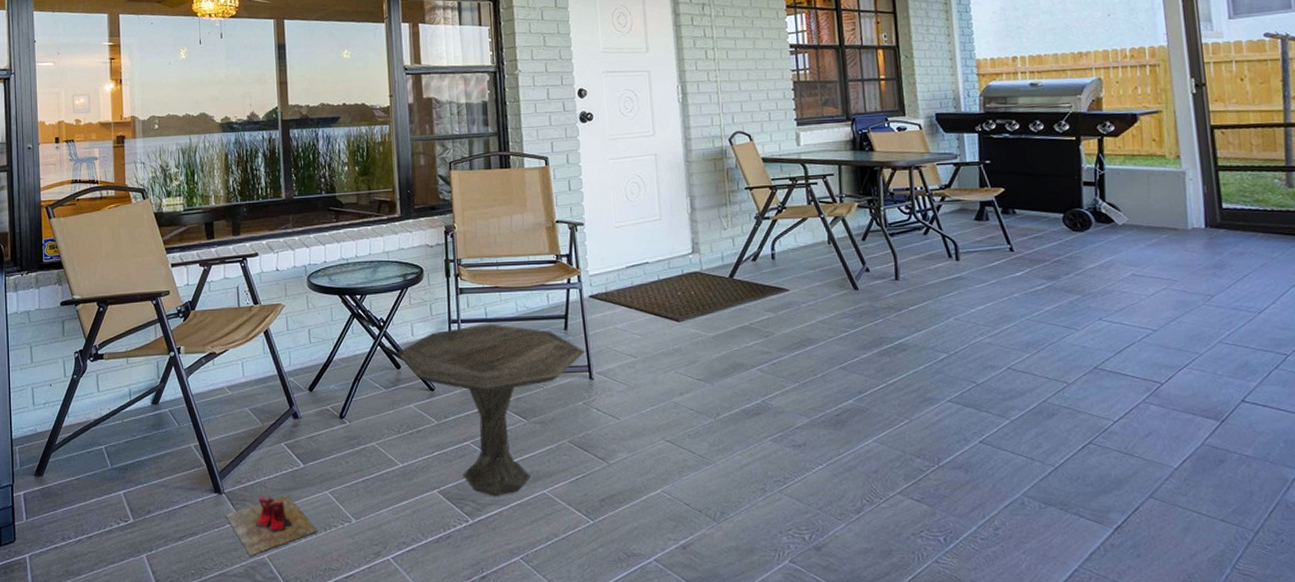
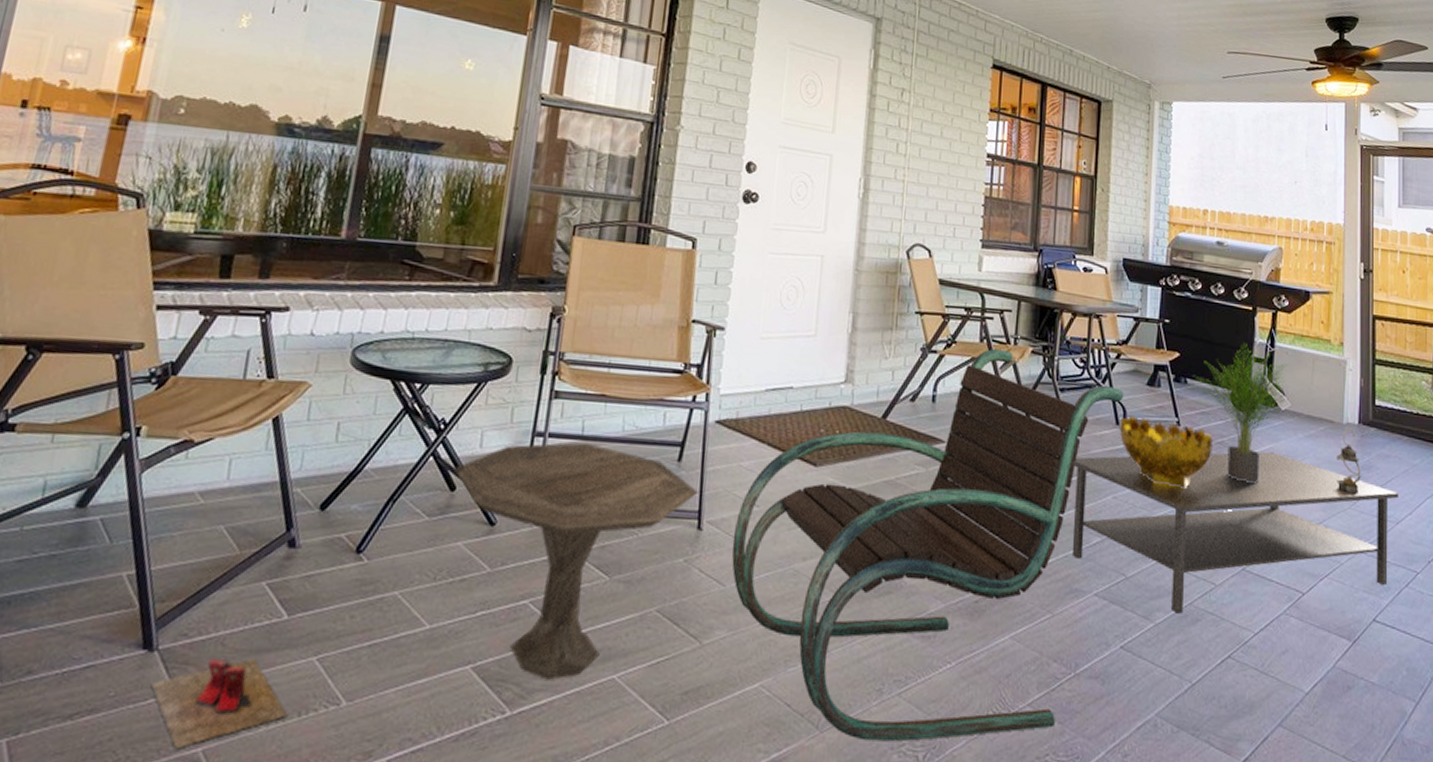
lounge chair: none [619,208,954,528] -> present [732,349,1124,742]
coffee table: none [909,263,1258,410] -> present [1071,451,1398,614]
decorative bowl: none [952,248,1050,305] -> present [1119,415,1213,489]
potted plant: none [1024,171,1122,293] -> present [1196,344,1289,483]
lantern: none [1184,233,1214,291] -> present [1337,429,1361,494]

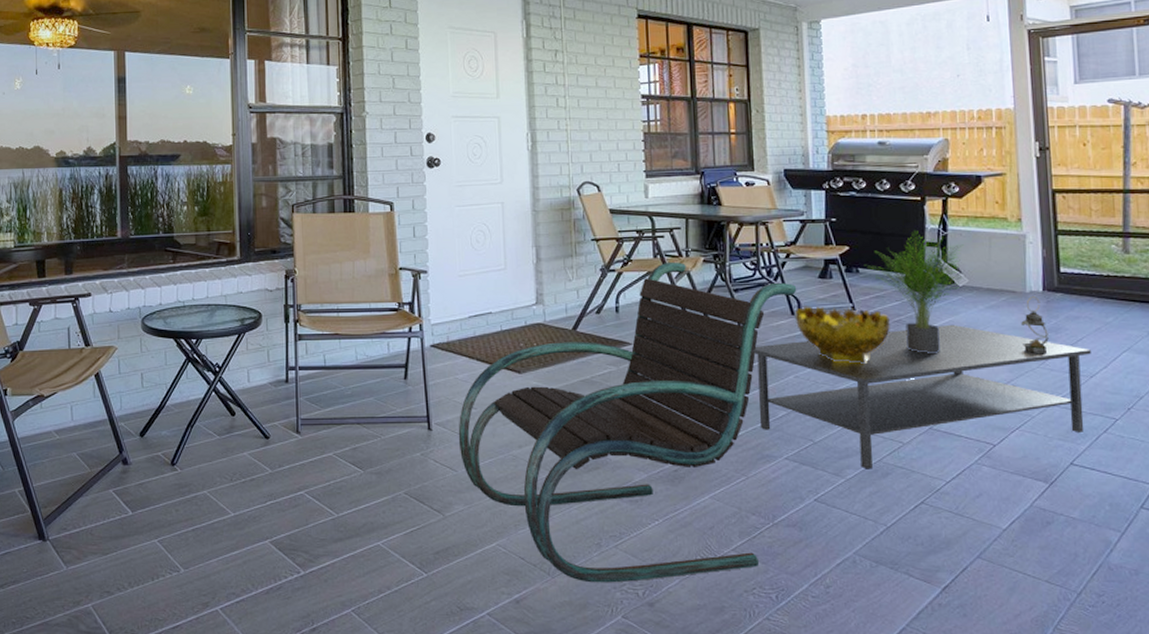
slippers: present [151,657,288,749] -> none [49,542,145,605]
side table: present [454,442,699,680] -> none [231,371,425,548]

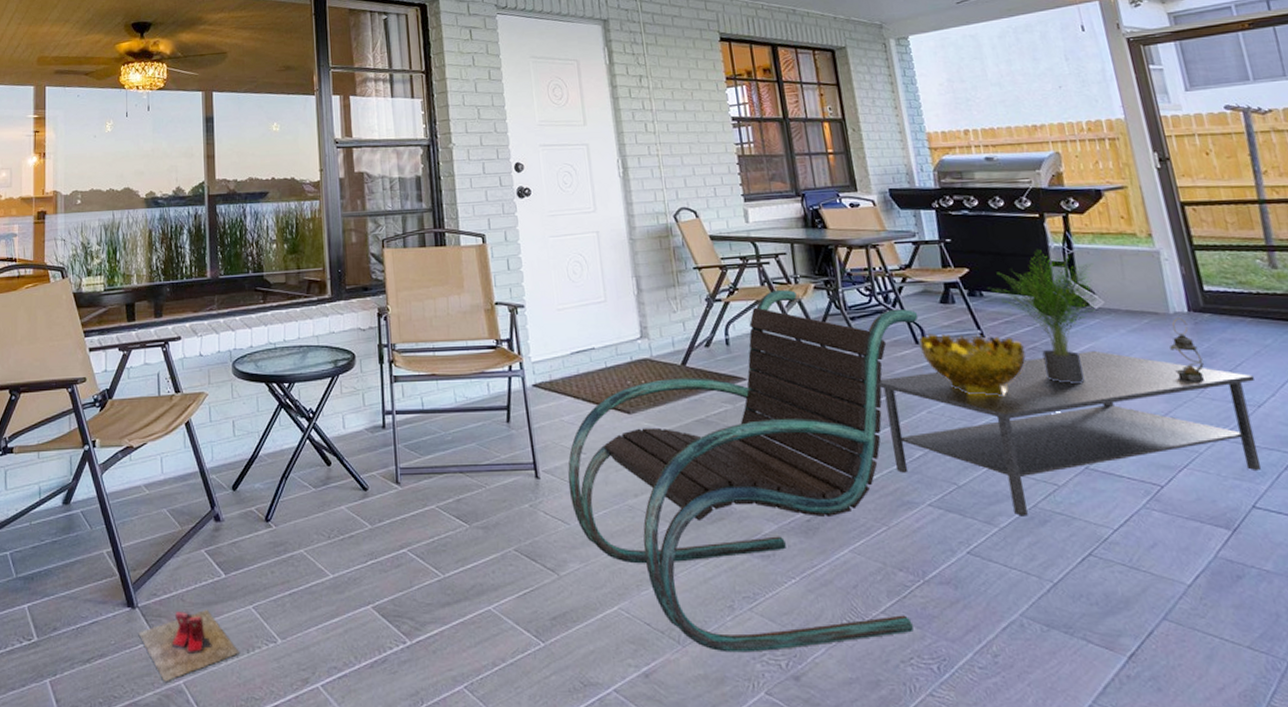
slippers: none [49,542,145,605] -> present [138,609,239,682]

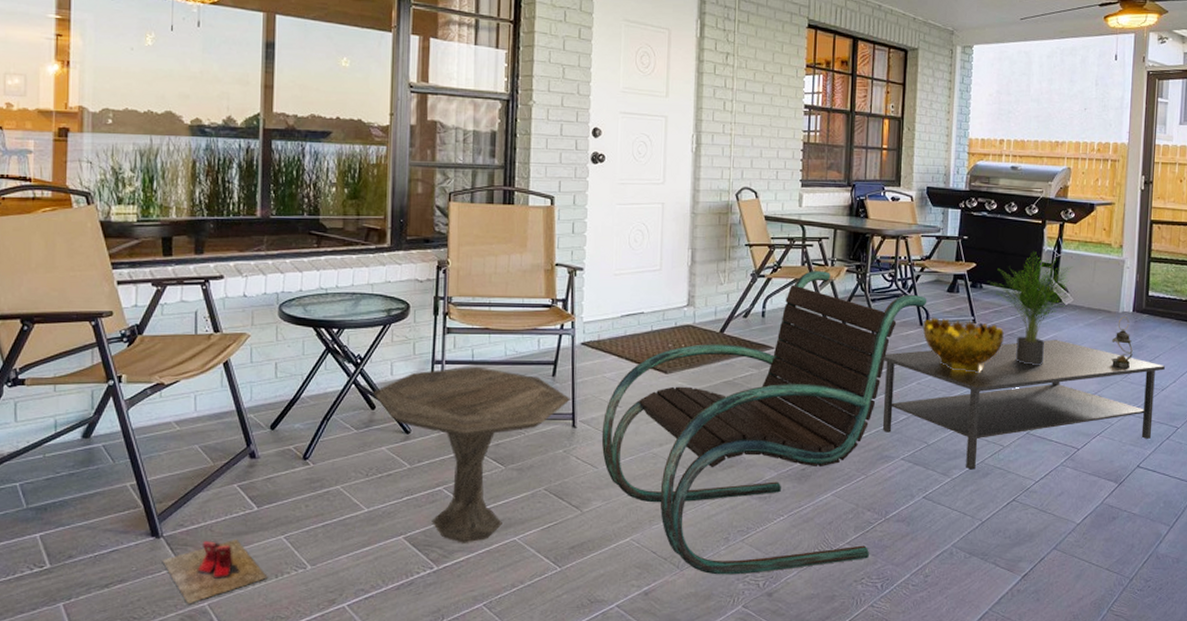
side table: none [327,415,531,614] -> present [372,366,571,543]

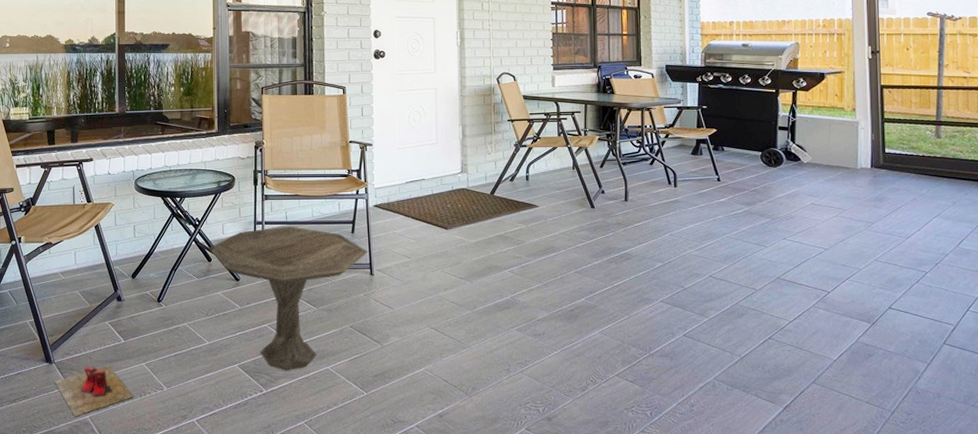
lounge chair: present [601,271,927,575] -> none [395,140,674,401]
coffee table: present [882,339,1165,470] -> none [635,193,908,311]
decorative bowl: present [922,317,1004,373] -> none [671,177,748,225]
potted plant: present [990,253,1073,365] -> none [731,118,809,217]
lantern: present [1111,316,1133,369] -> none [853,172,874,219]

